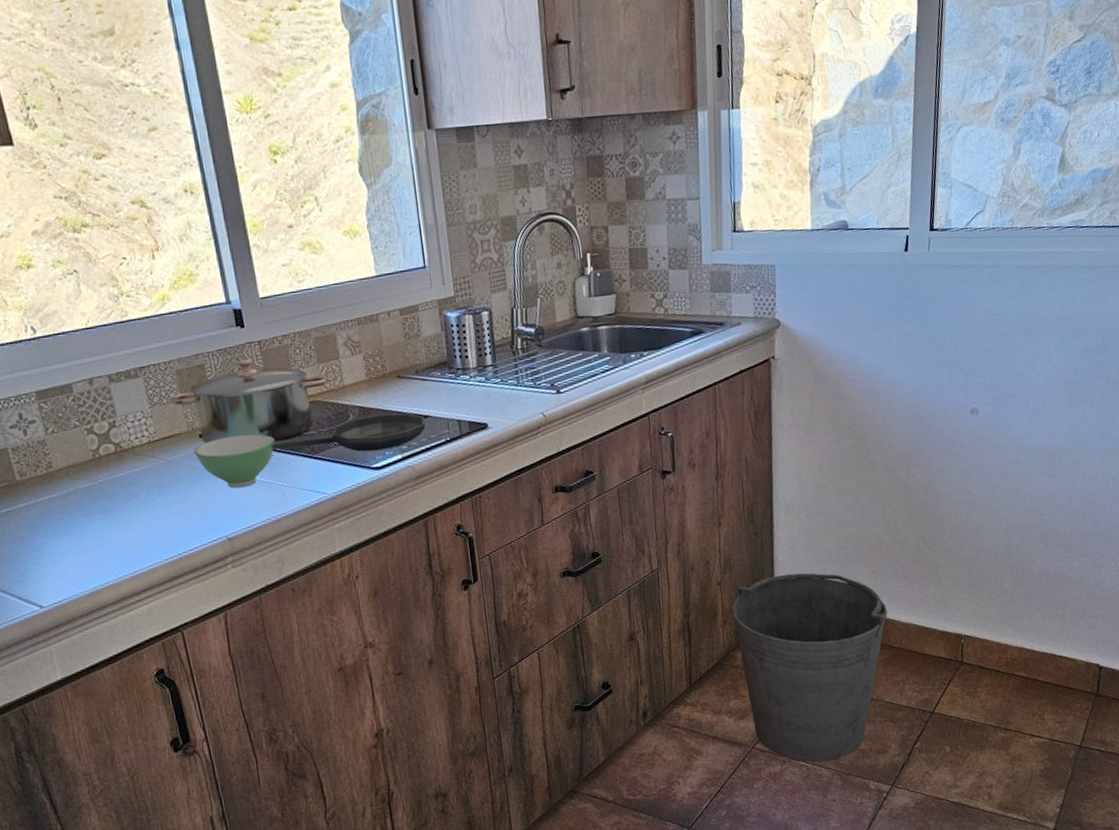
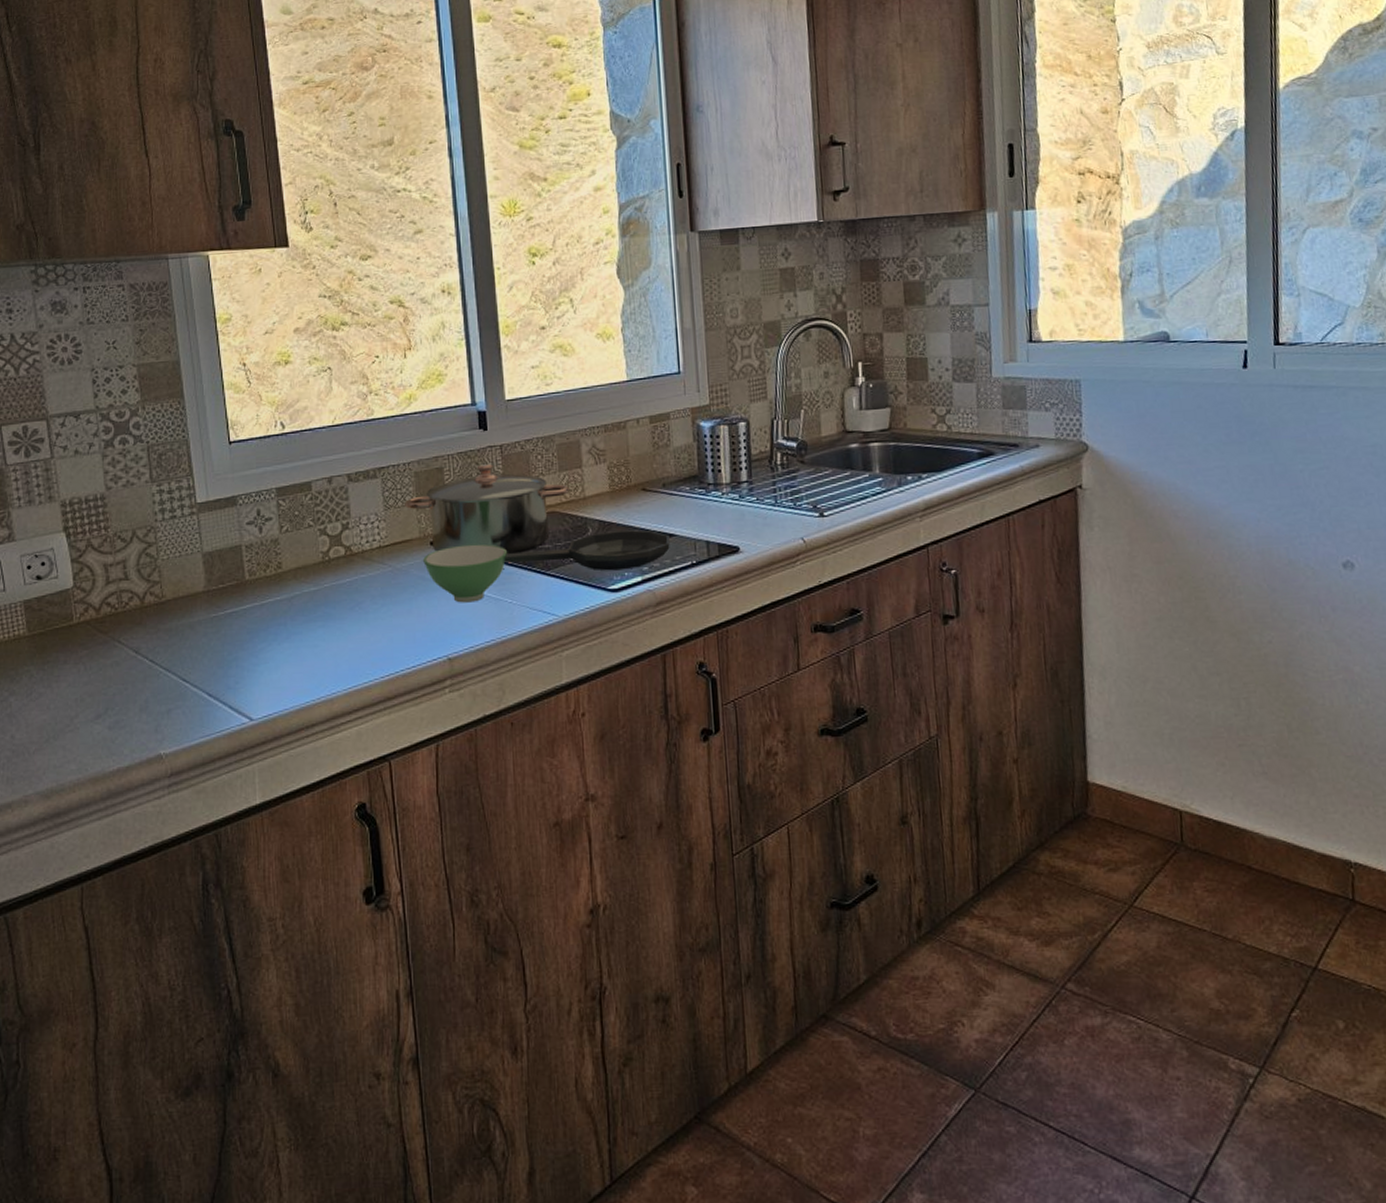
bucket: present [731,573,888,762] -> none [1031,756,1244,1020]

